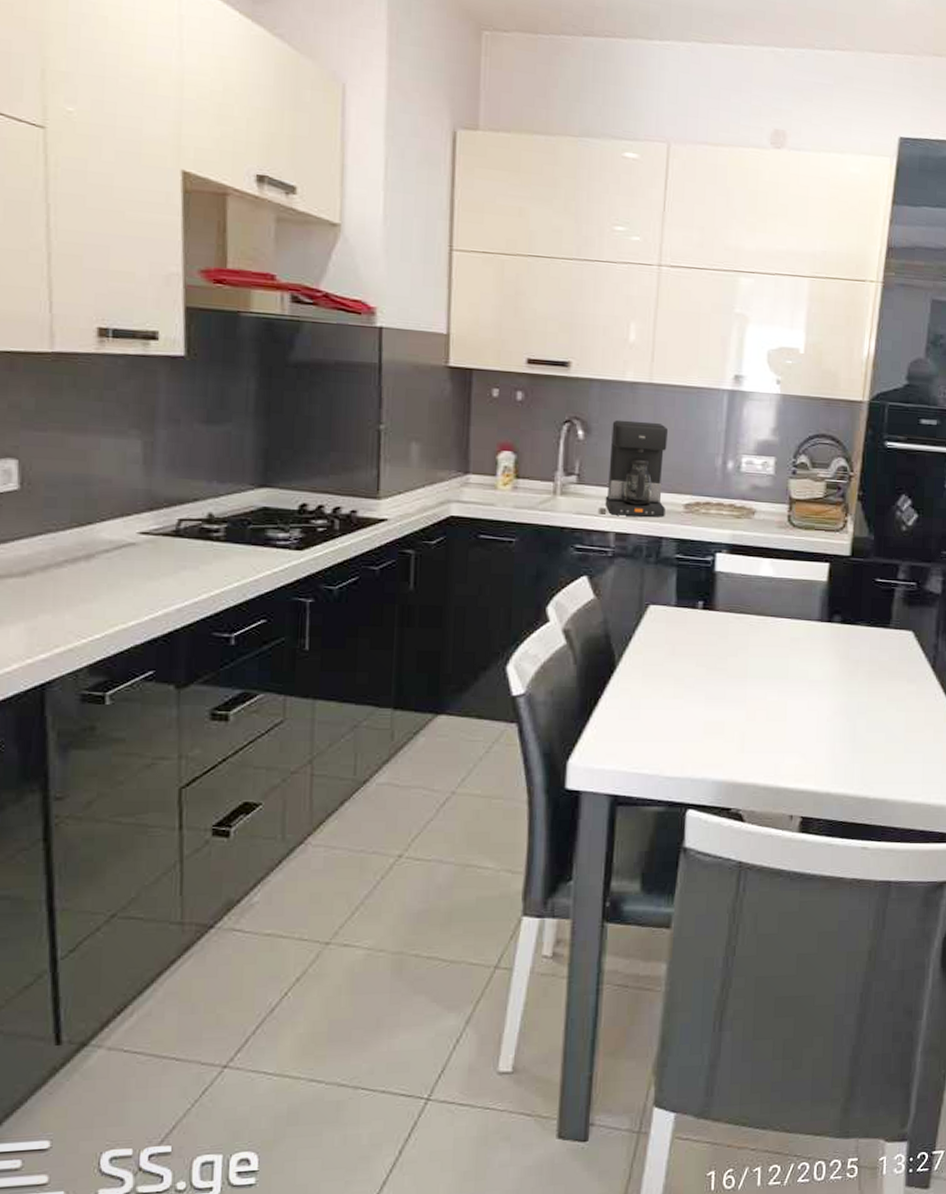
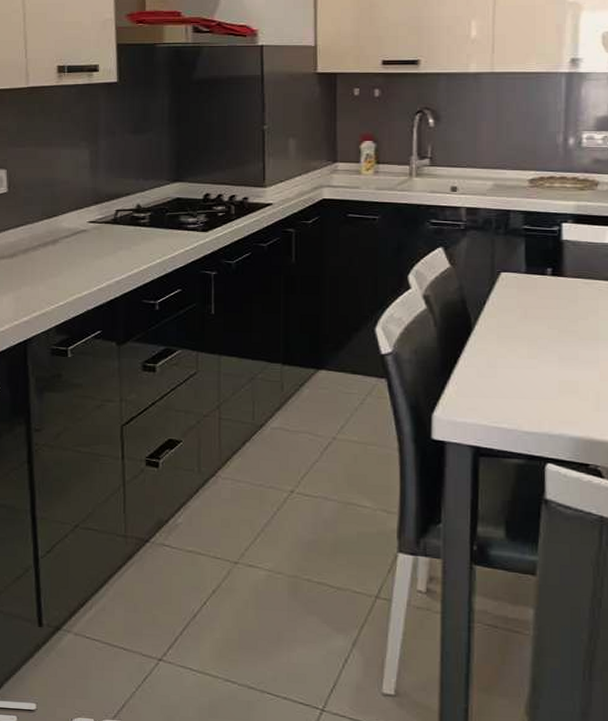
coffee maker: present [605,419,668,517] -> none [455,107,511,192]

